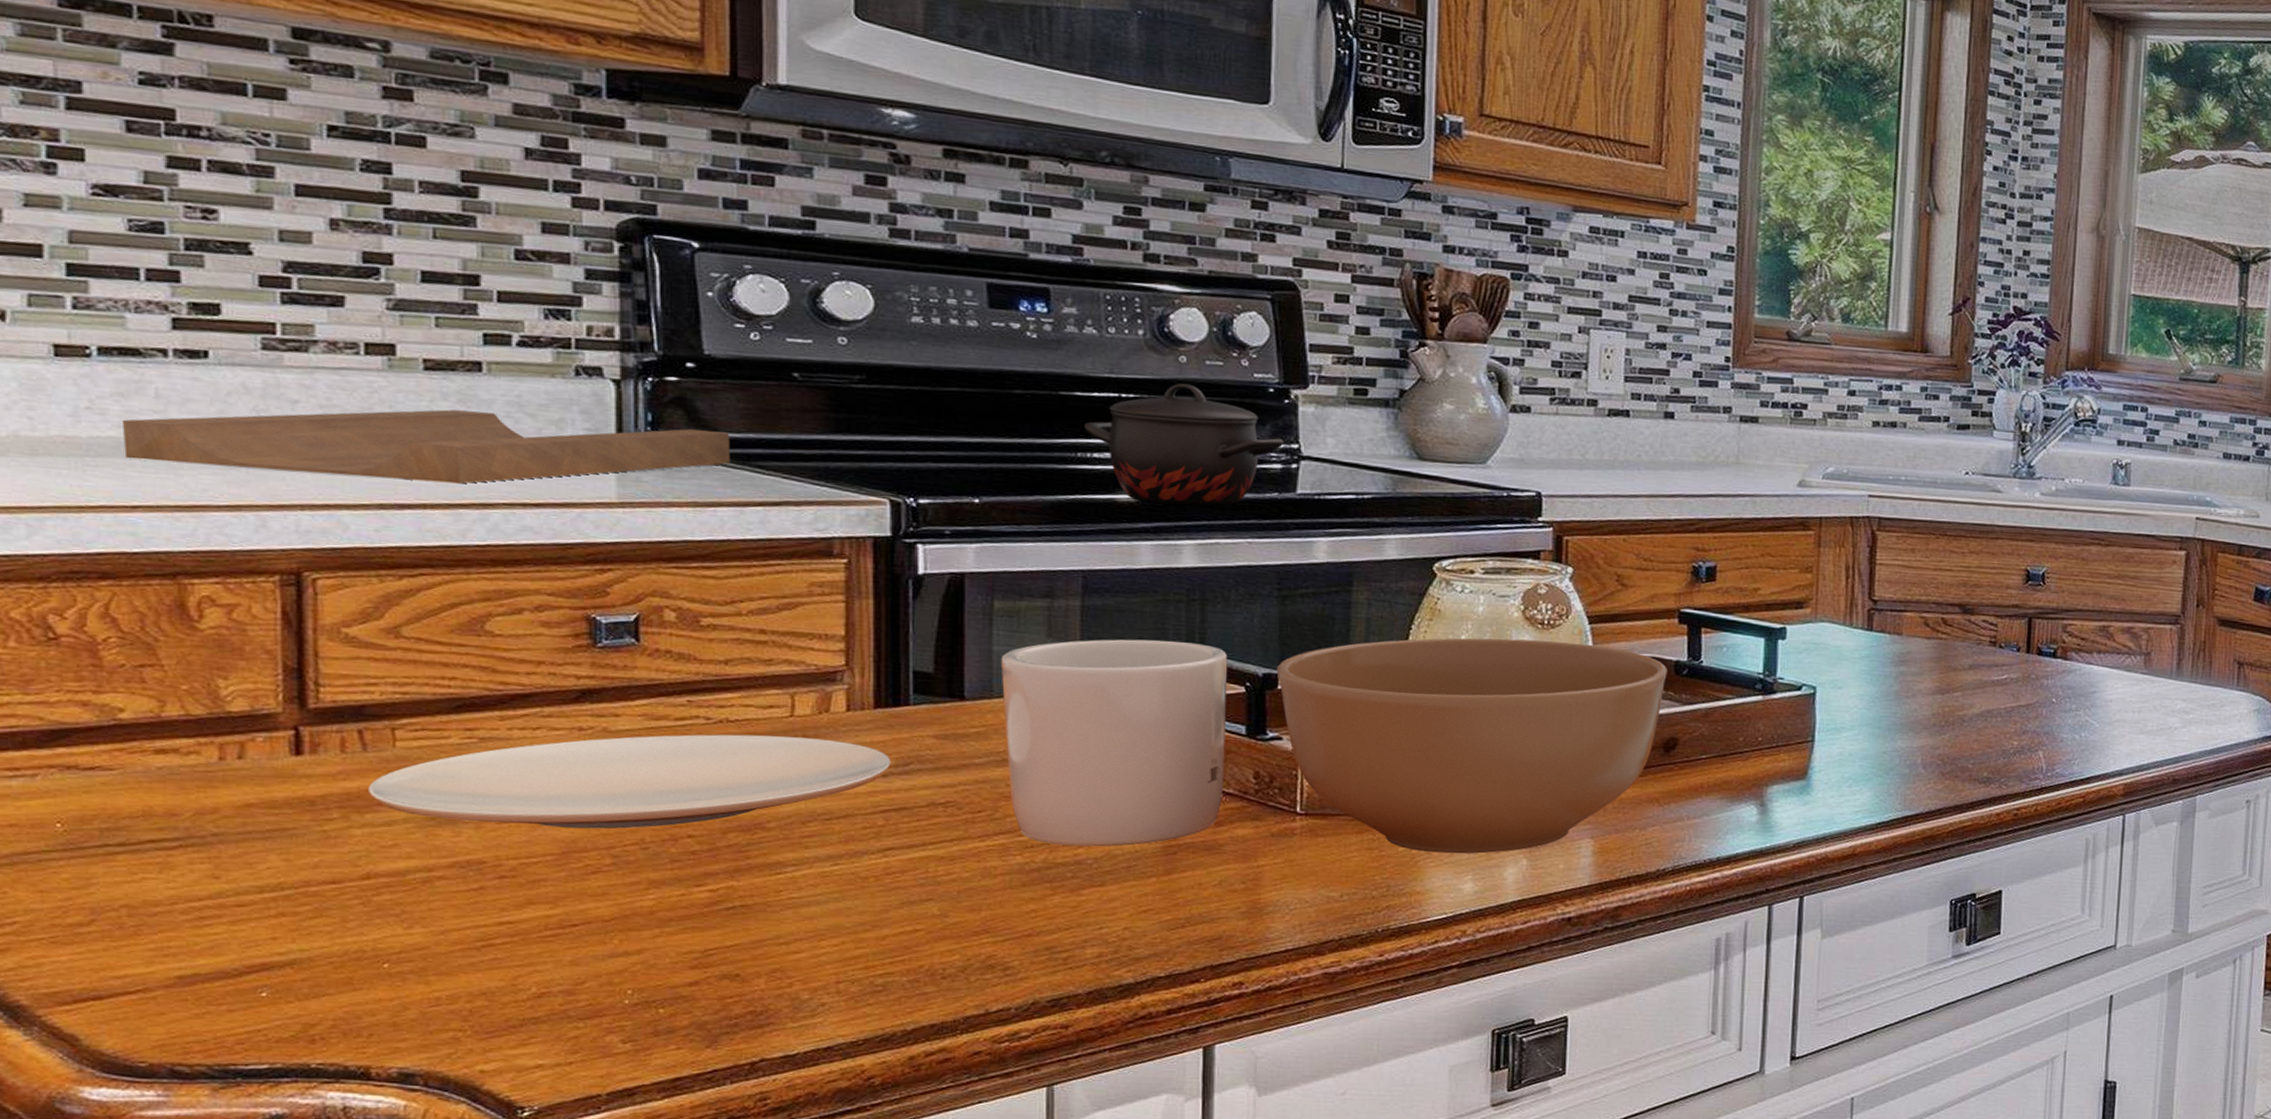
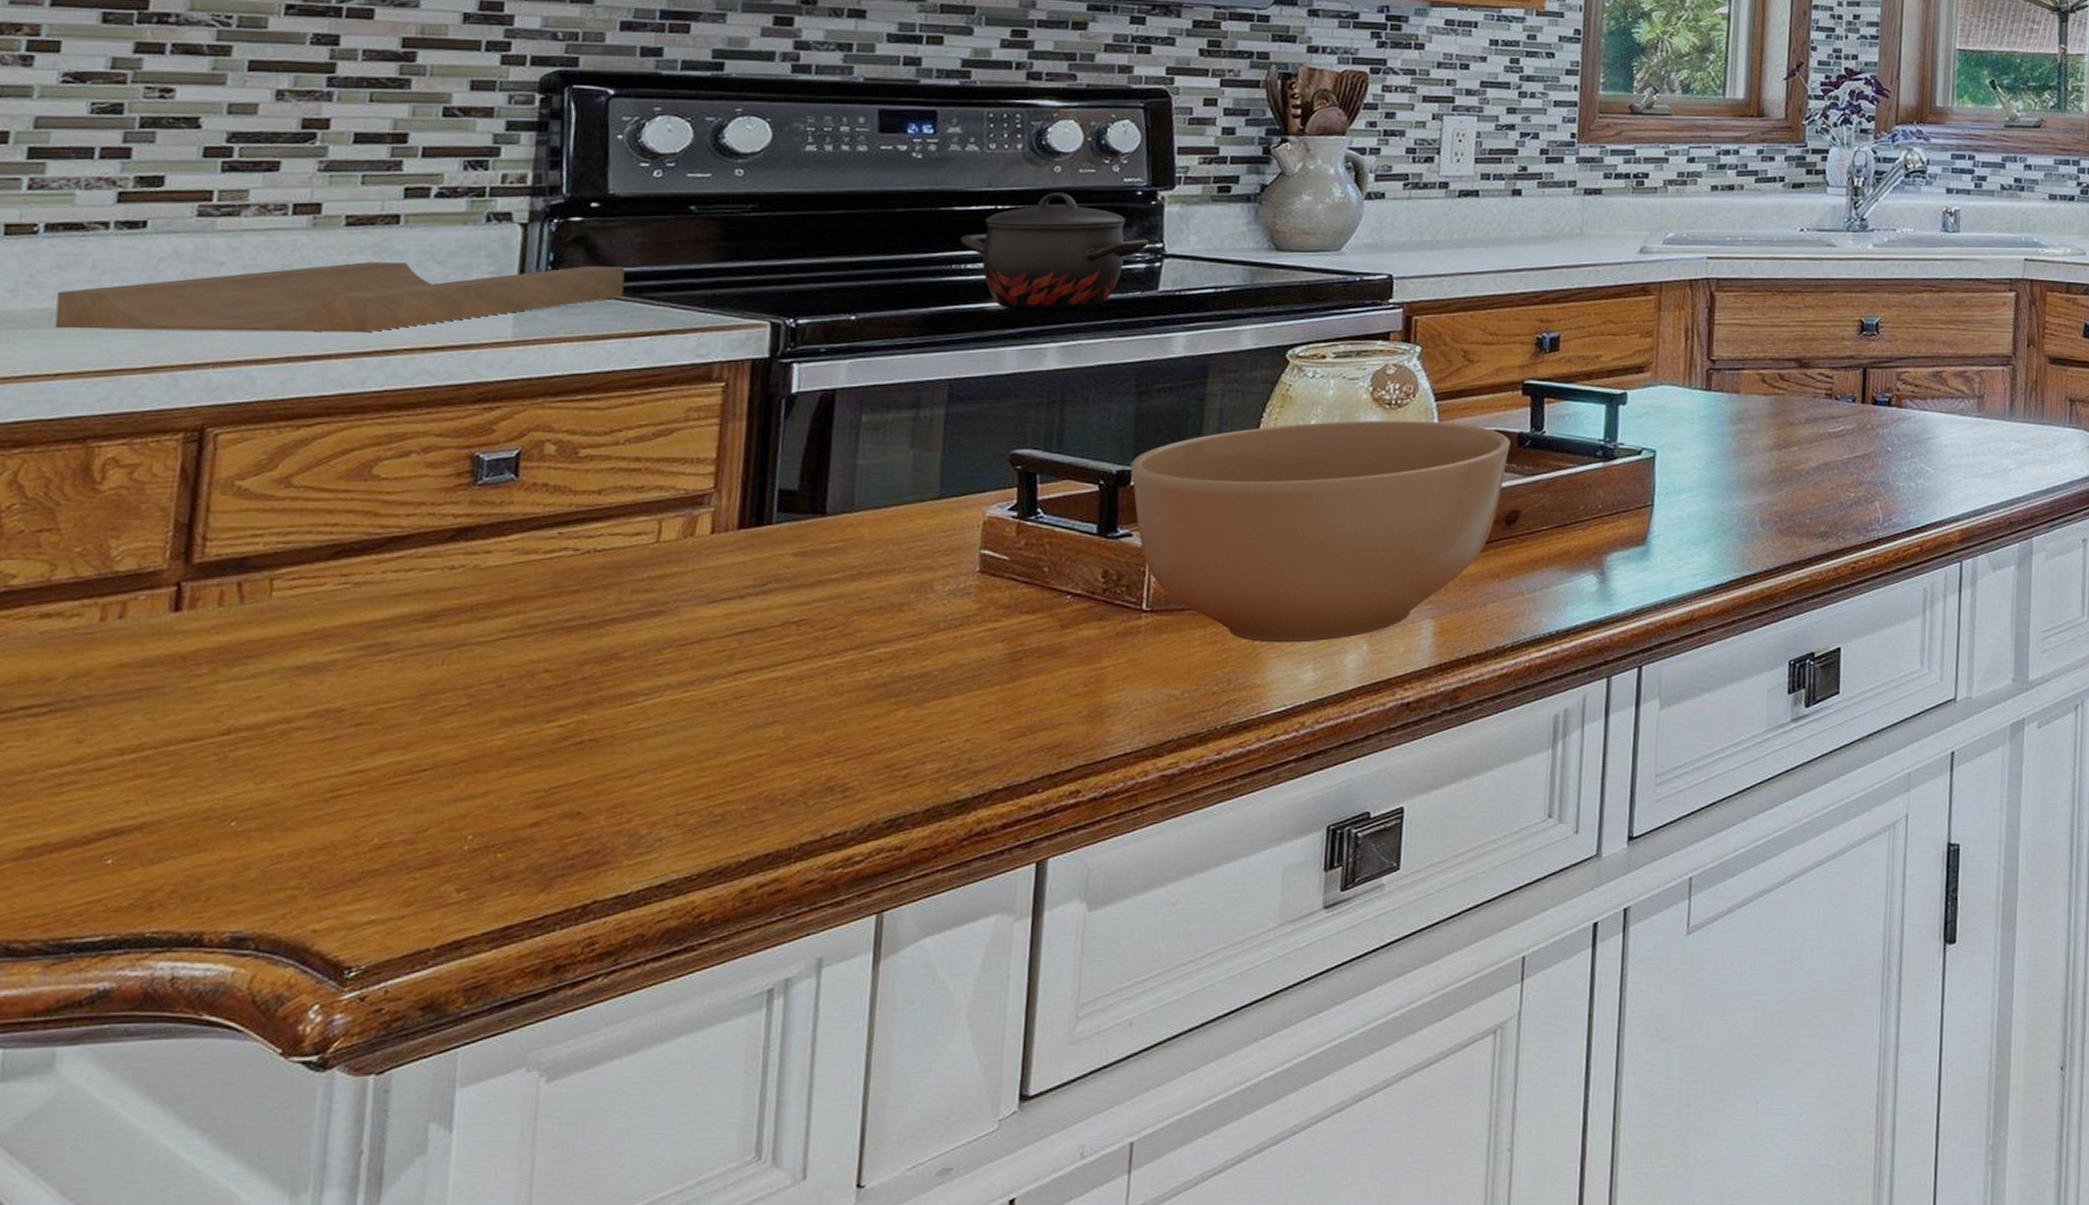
plate: present [368,734,891,829] -> none [240,562,749,670]
mug: present [1000,639,1228,847] -> none [862,443,1084,658]

